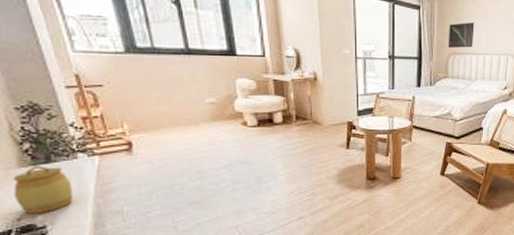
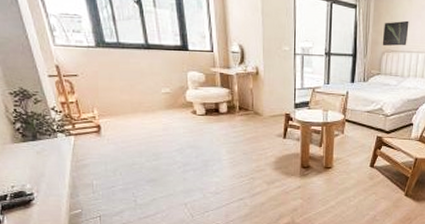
jar: present [13,166,73,214] -> none [8,142,54,182]

